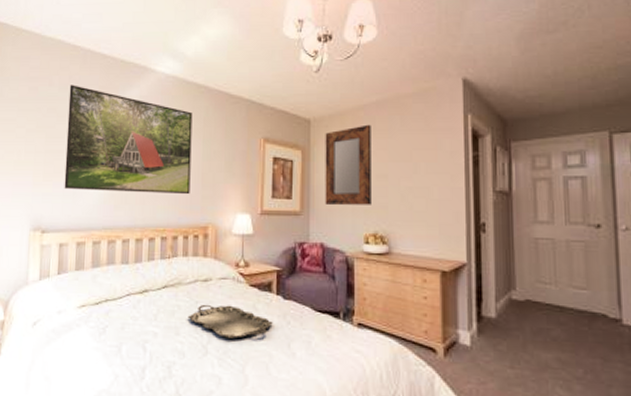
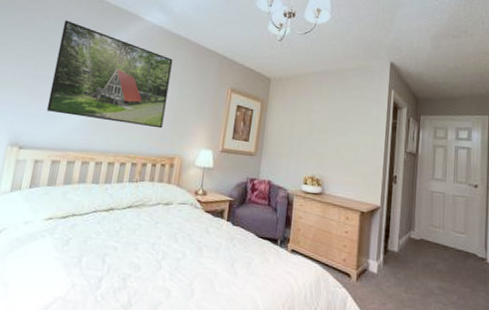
serving tray: present [187,304,273,338] -> none [147,225,221,257]
home mirror: present [325,124,371,205] -> none [275,88,319,153]

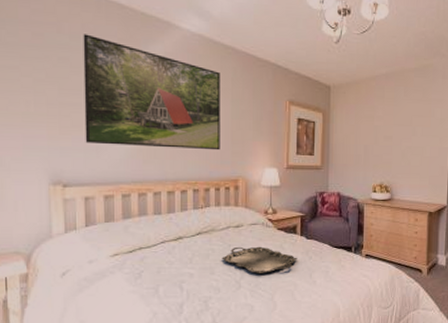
serving tray: none [147,225,221,257] -> present [221,246,297,273]

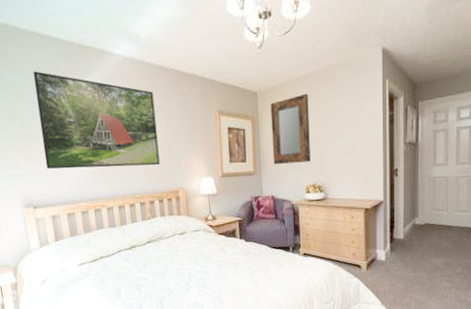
serving tray: present [221,246,297,273] -> none [171,250,239,275]
home mirror: none [341,93,381,161] -> present [270,93,311,164]

